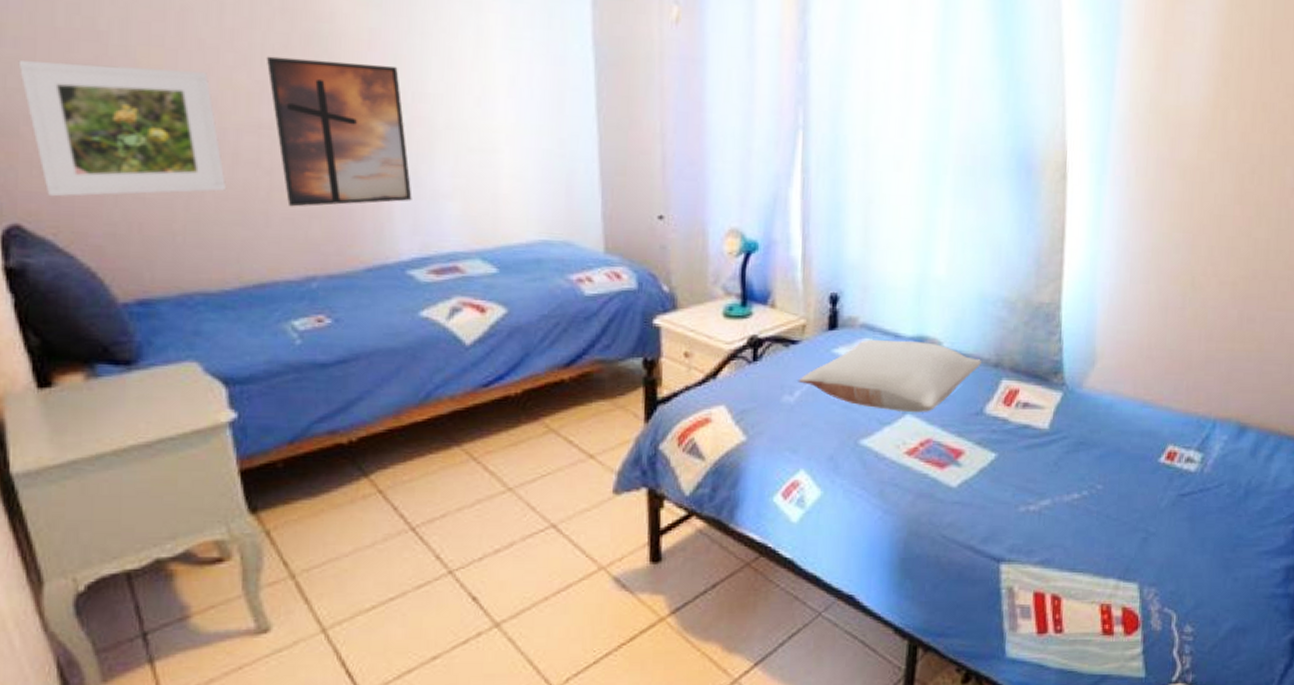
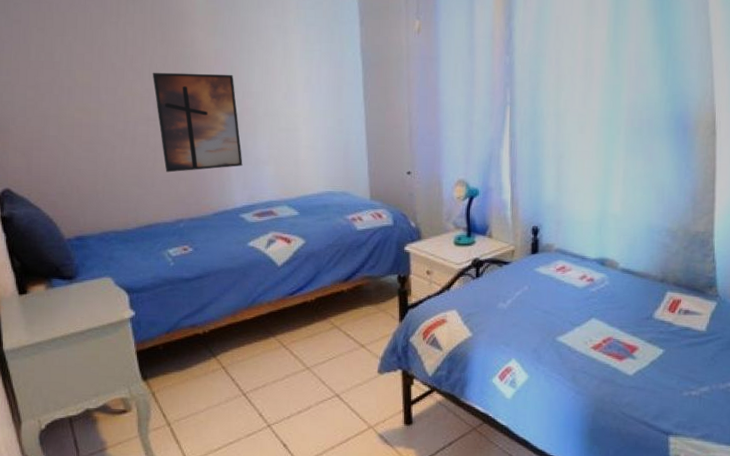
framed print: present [18,60,227,197] -> none [9,83,129,170]
pillow: present [798,339,981,413] -> none [509,260,650,317]

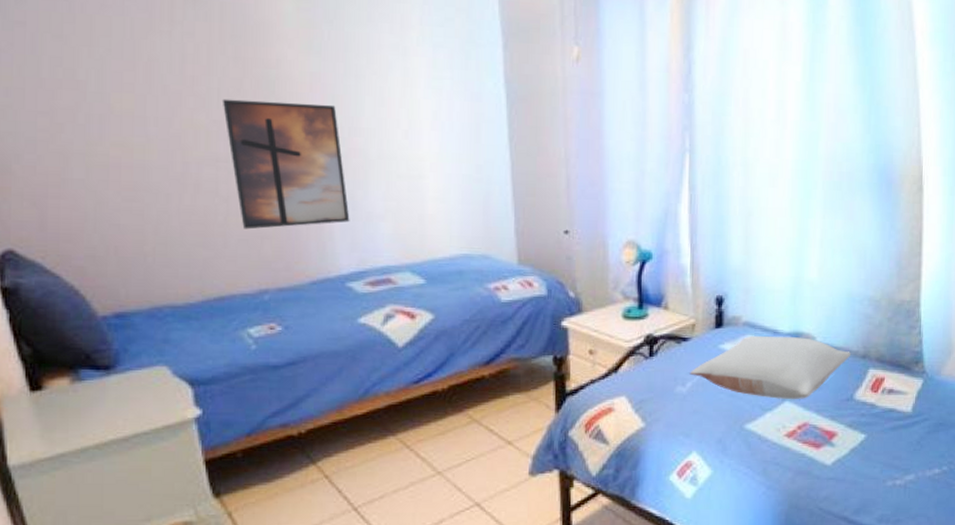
pillow: none [509,260,650,317] -> present [689,335,851,400]

